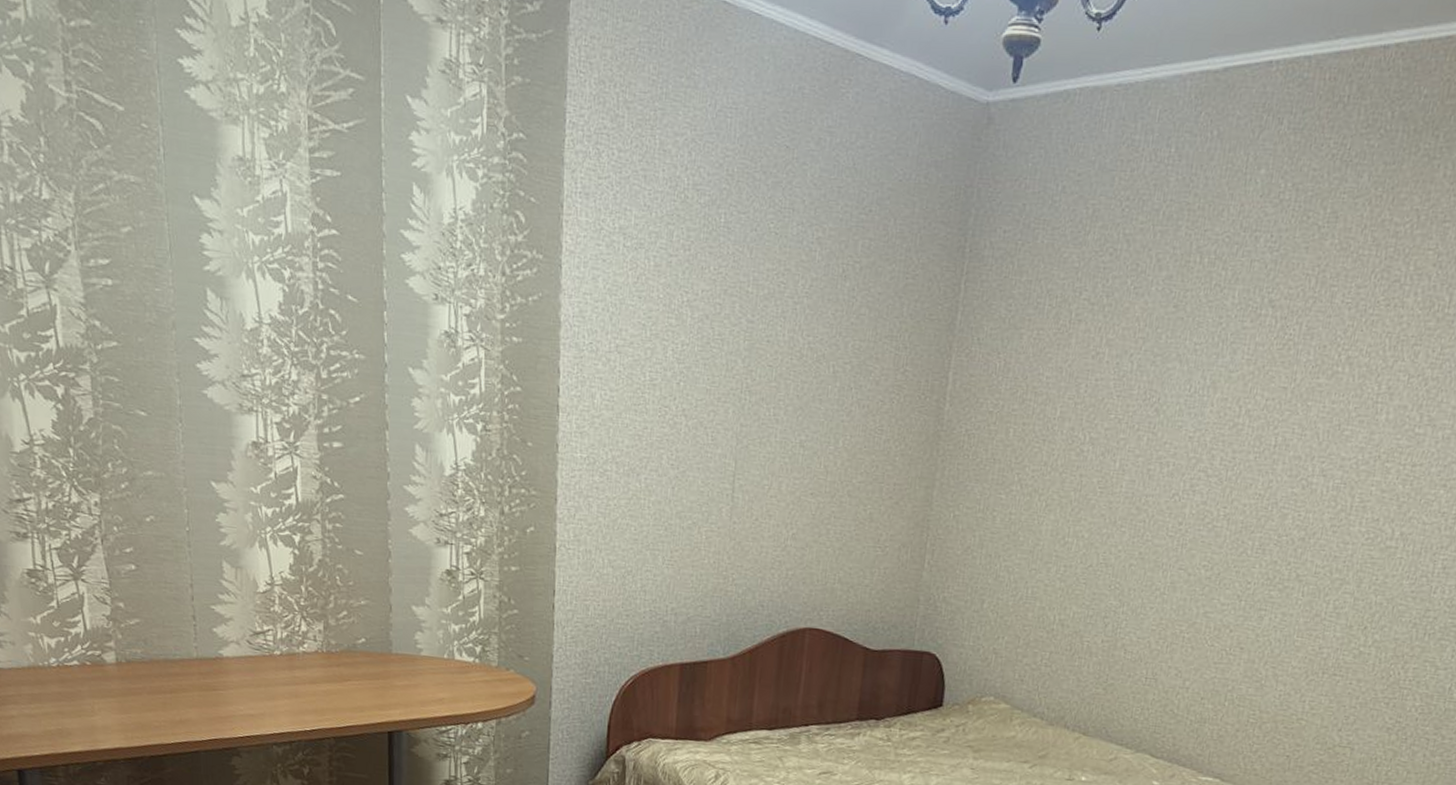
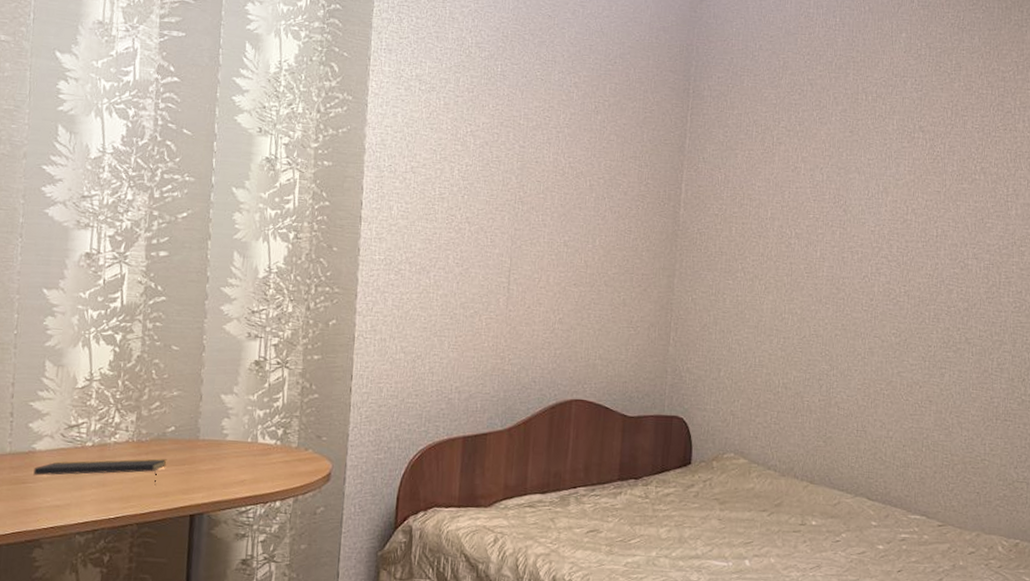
notepad: none [223,669,360,699] -> present [33,458,167,485]

